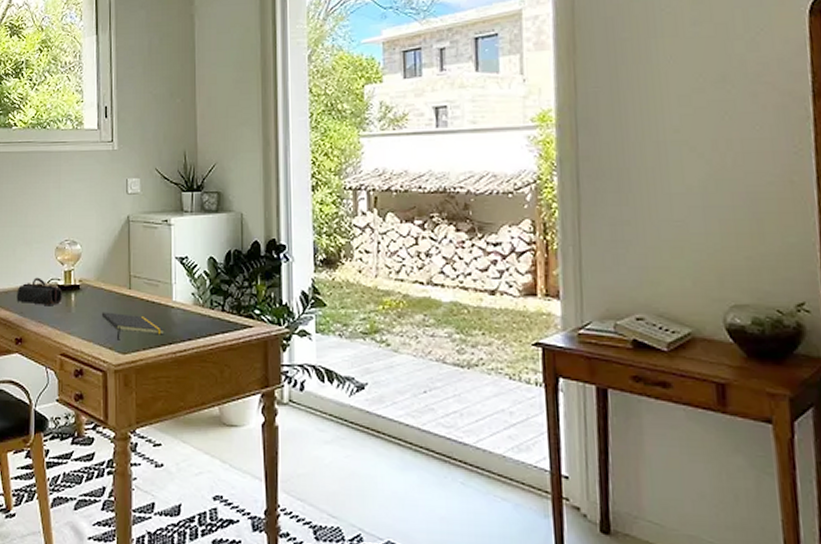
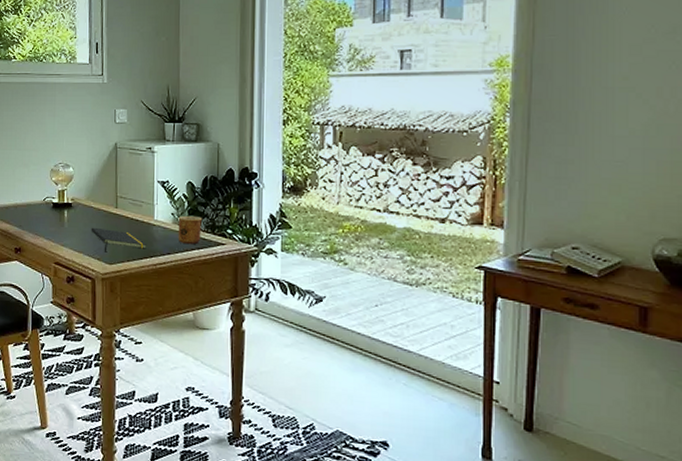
pencil case: present [16,277,62,307] -> none [16,195,56,221]
cup: none [199,295,227,329] -> present [178,215,203,245]

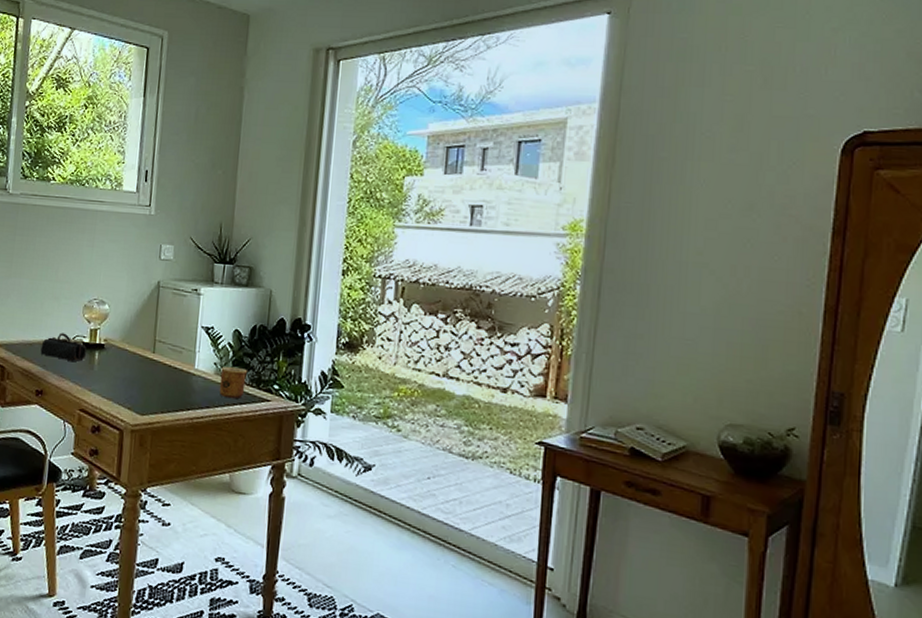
pencil case: none [16,195,56,221] -> present [40,332,87,362]
notepad: present [91,227,147,253] -> none [123,372,184,402]

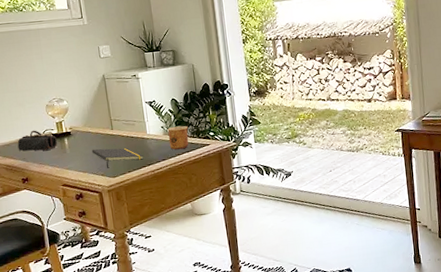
notepad: none [123,372,184,402] -> present [91,148,144,168]

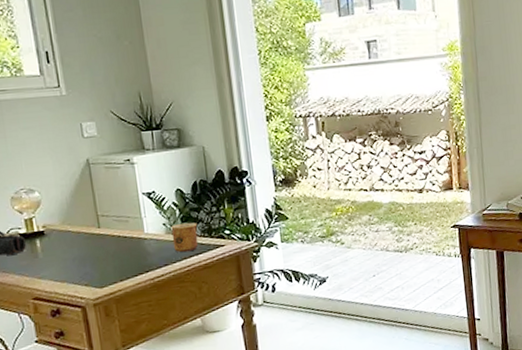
notepad: present [91,148,144,168] -> none [72,251,140,277]

